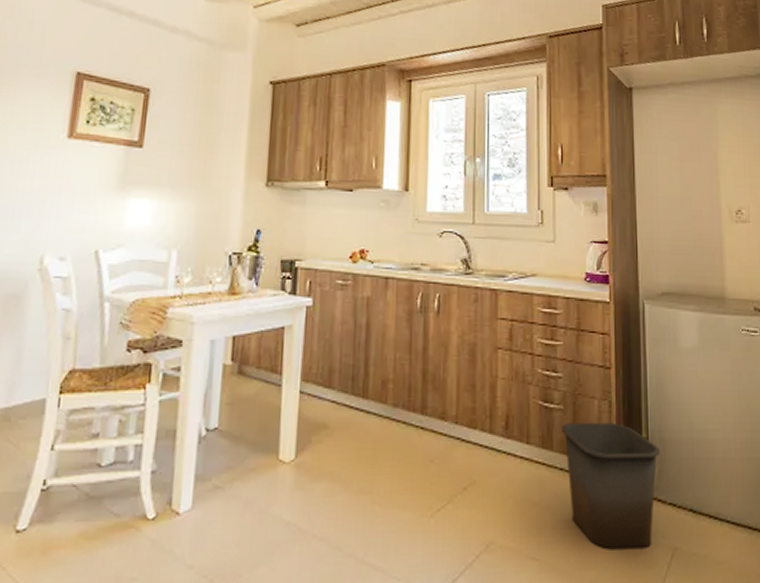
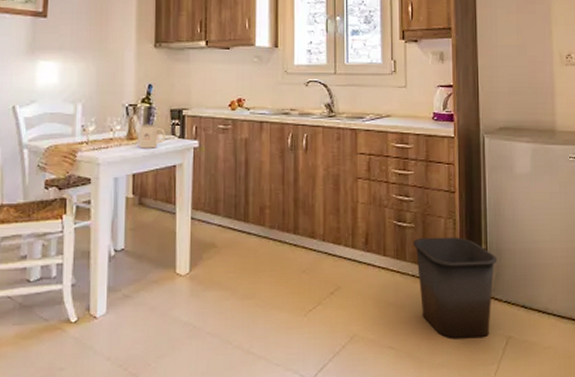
mug: none [241,276,274,306] -> present [138,124,166,148]

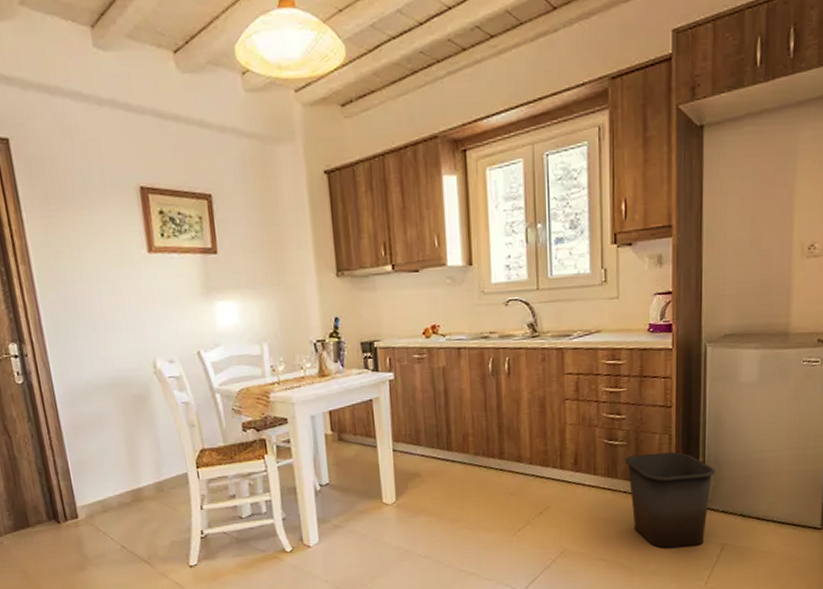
mug: present [138,124,166,148] -> none [329,359,359,385]

